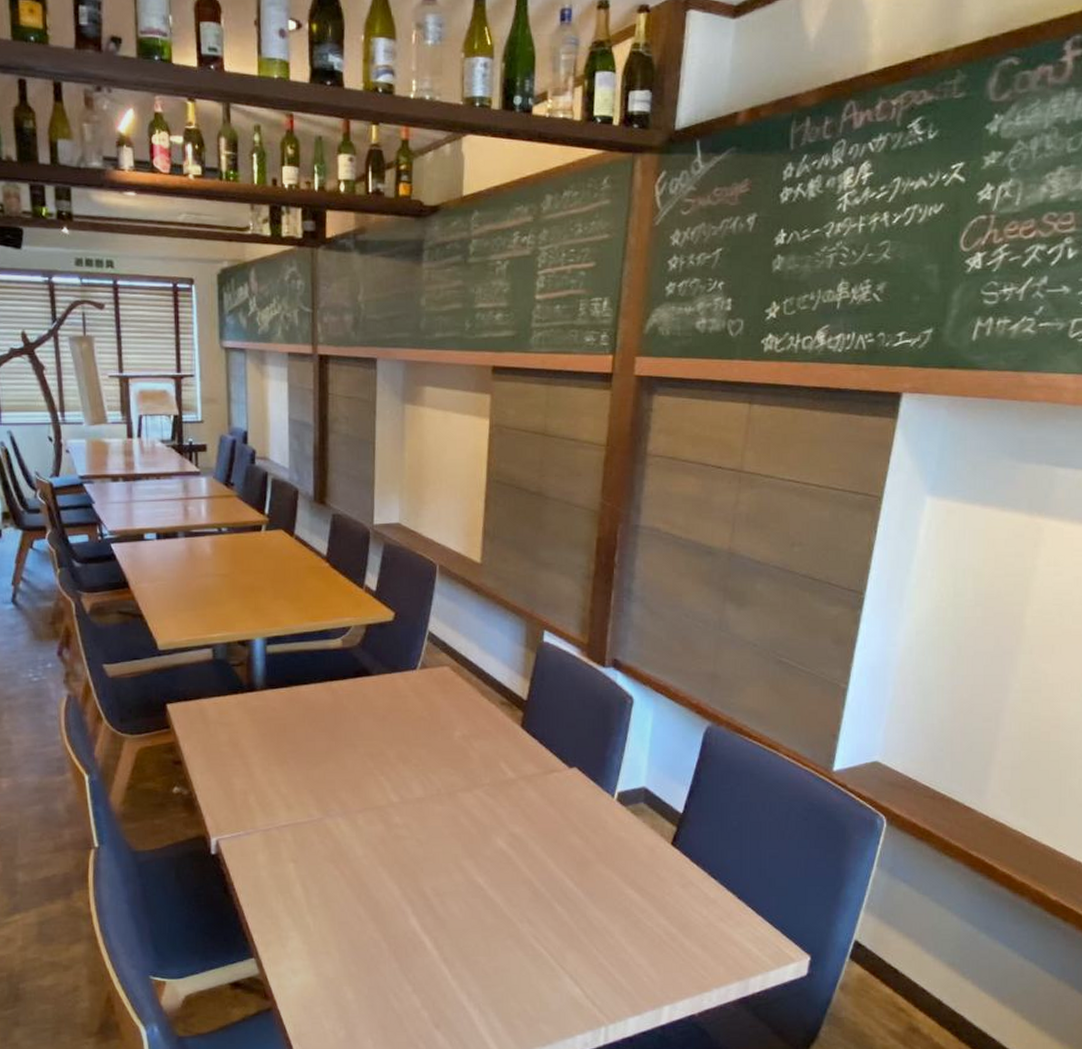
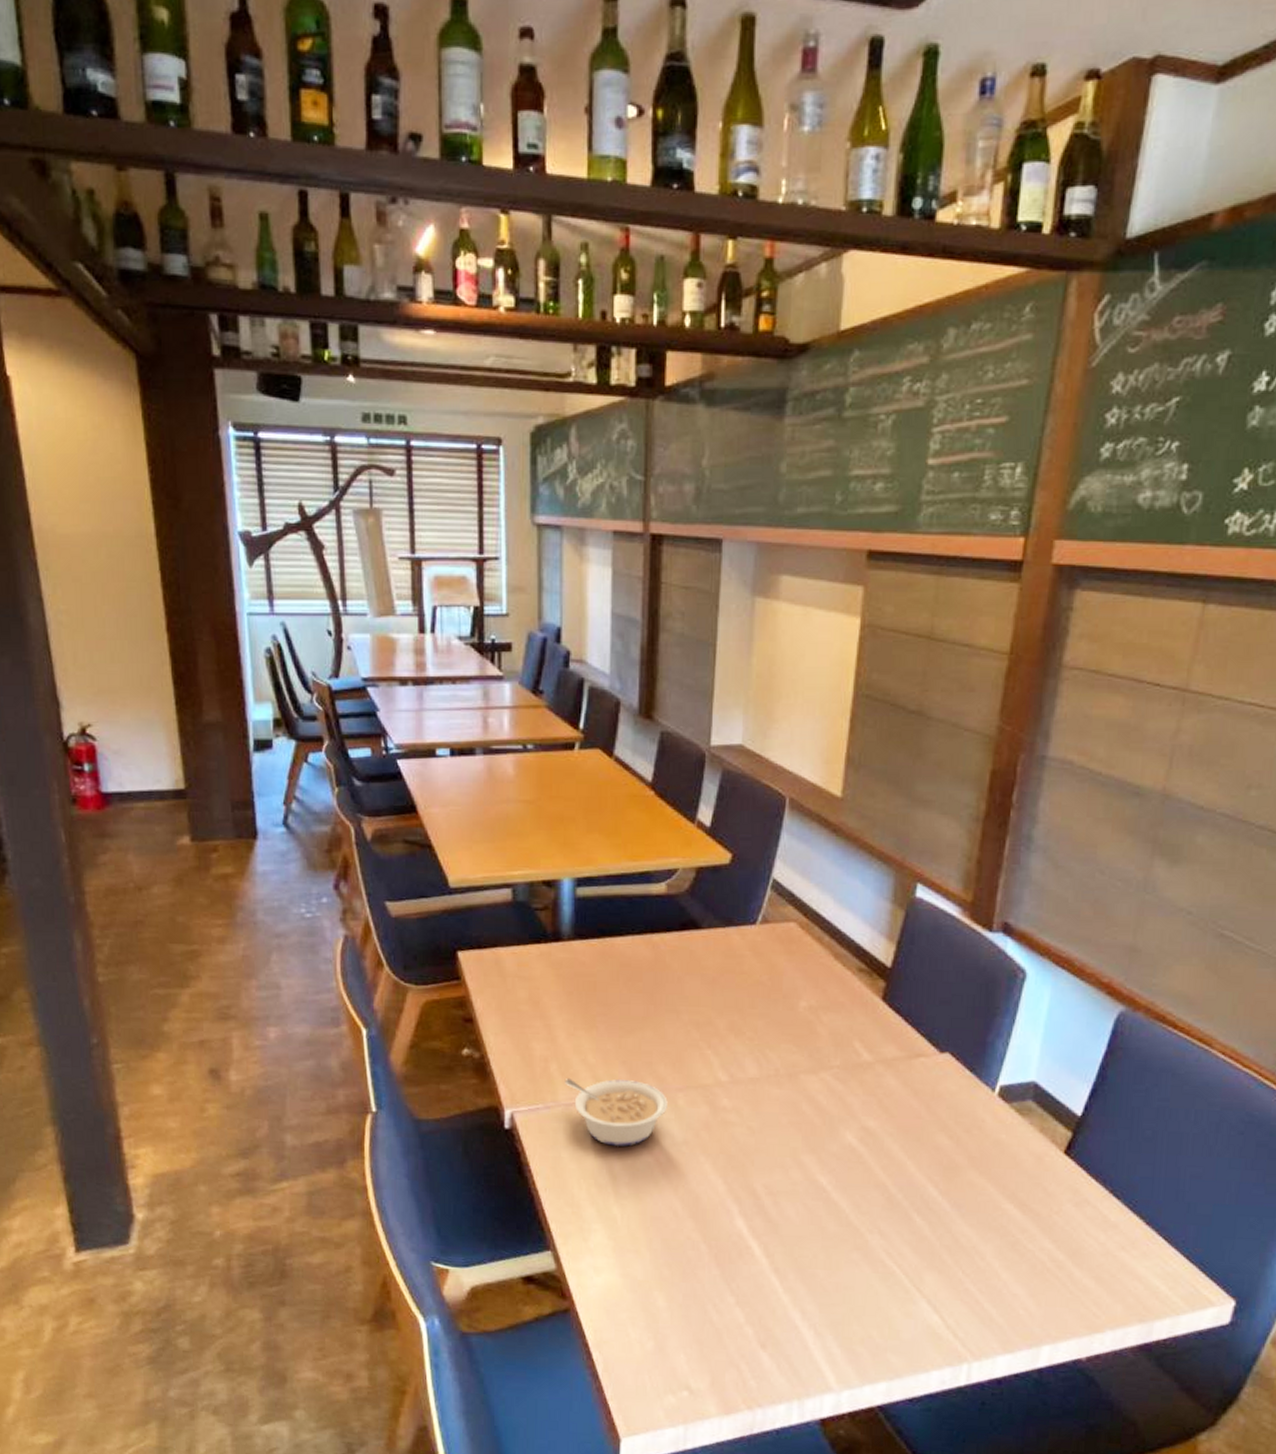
legume: none [261,806,349,863] -> present [564,1077,668,1146]

